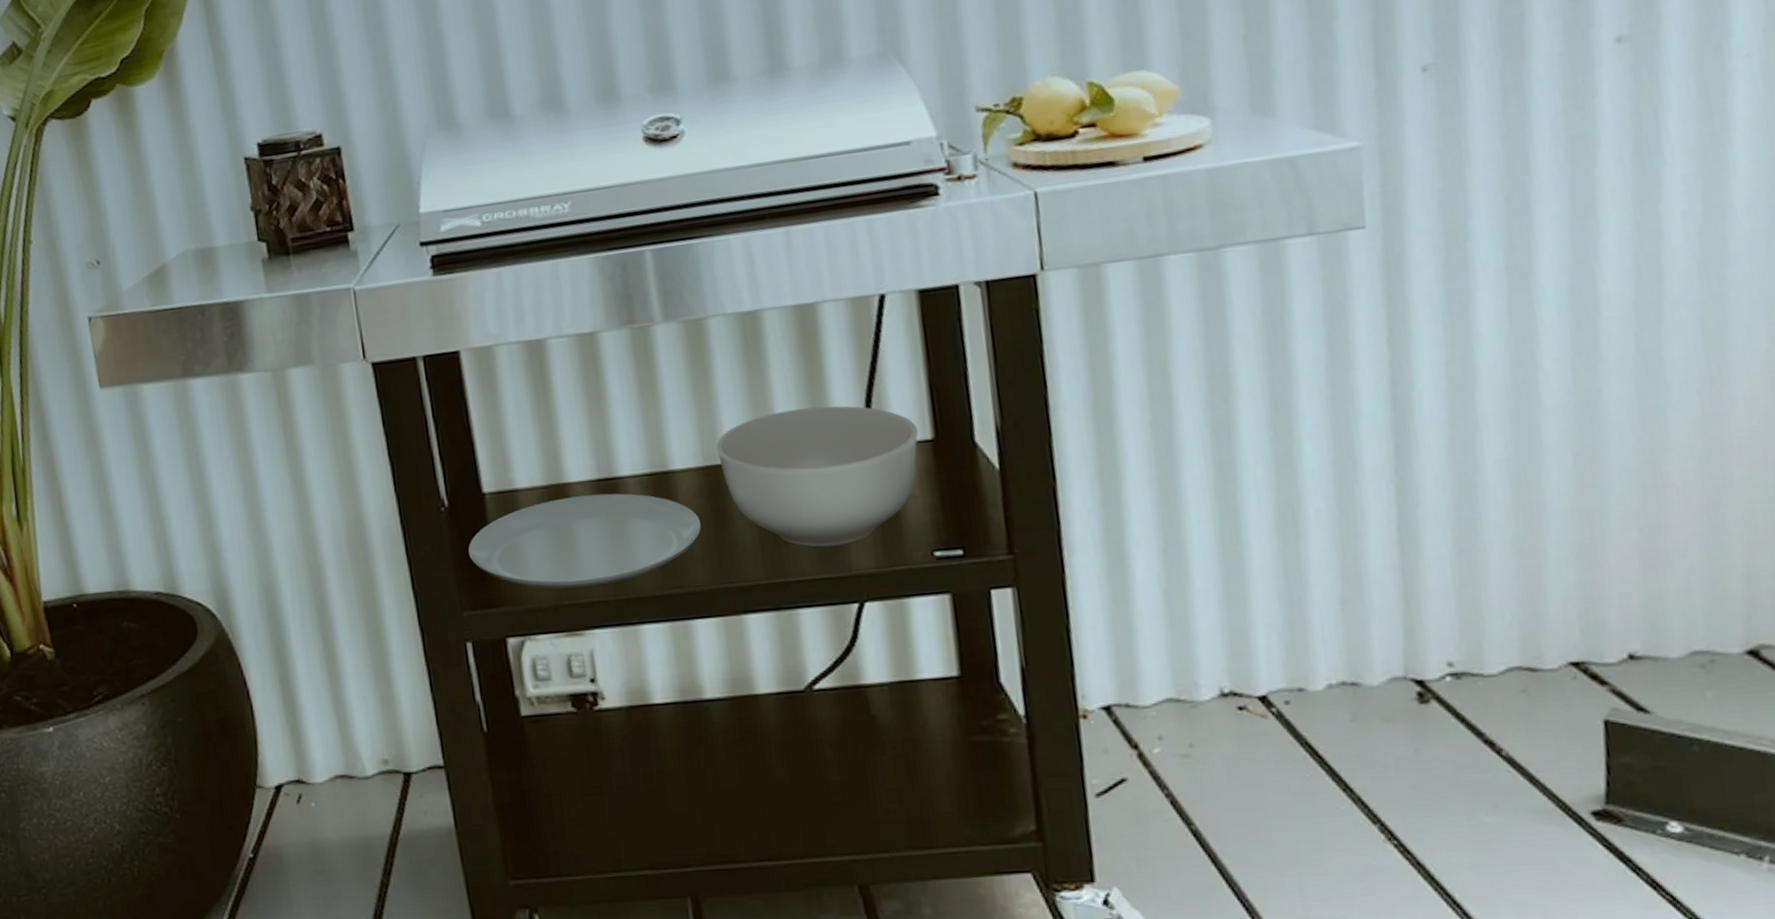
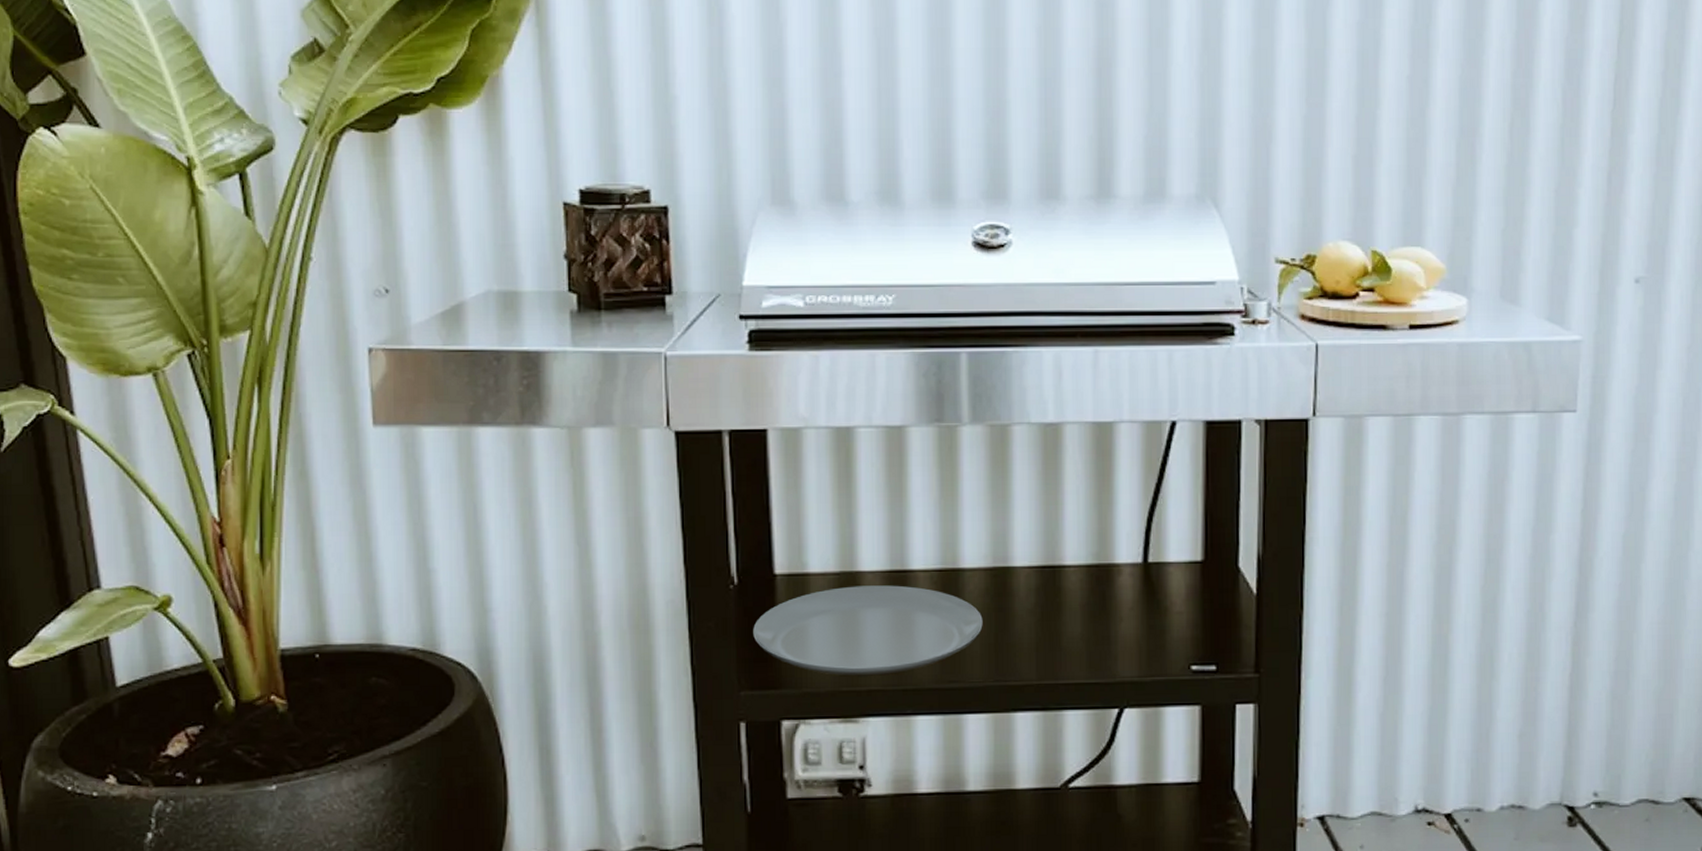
bowl: present [716,406,919,548] -> none [1006,521,1191,654]

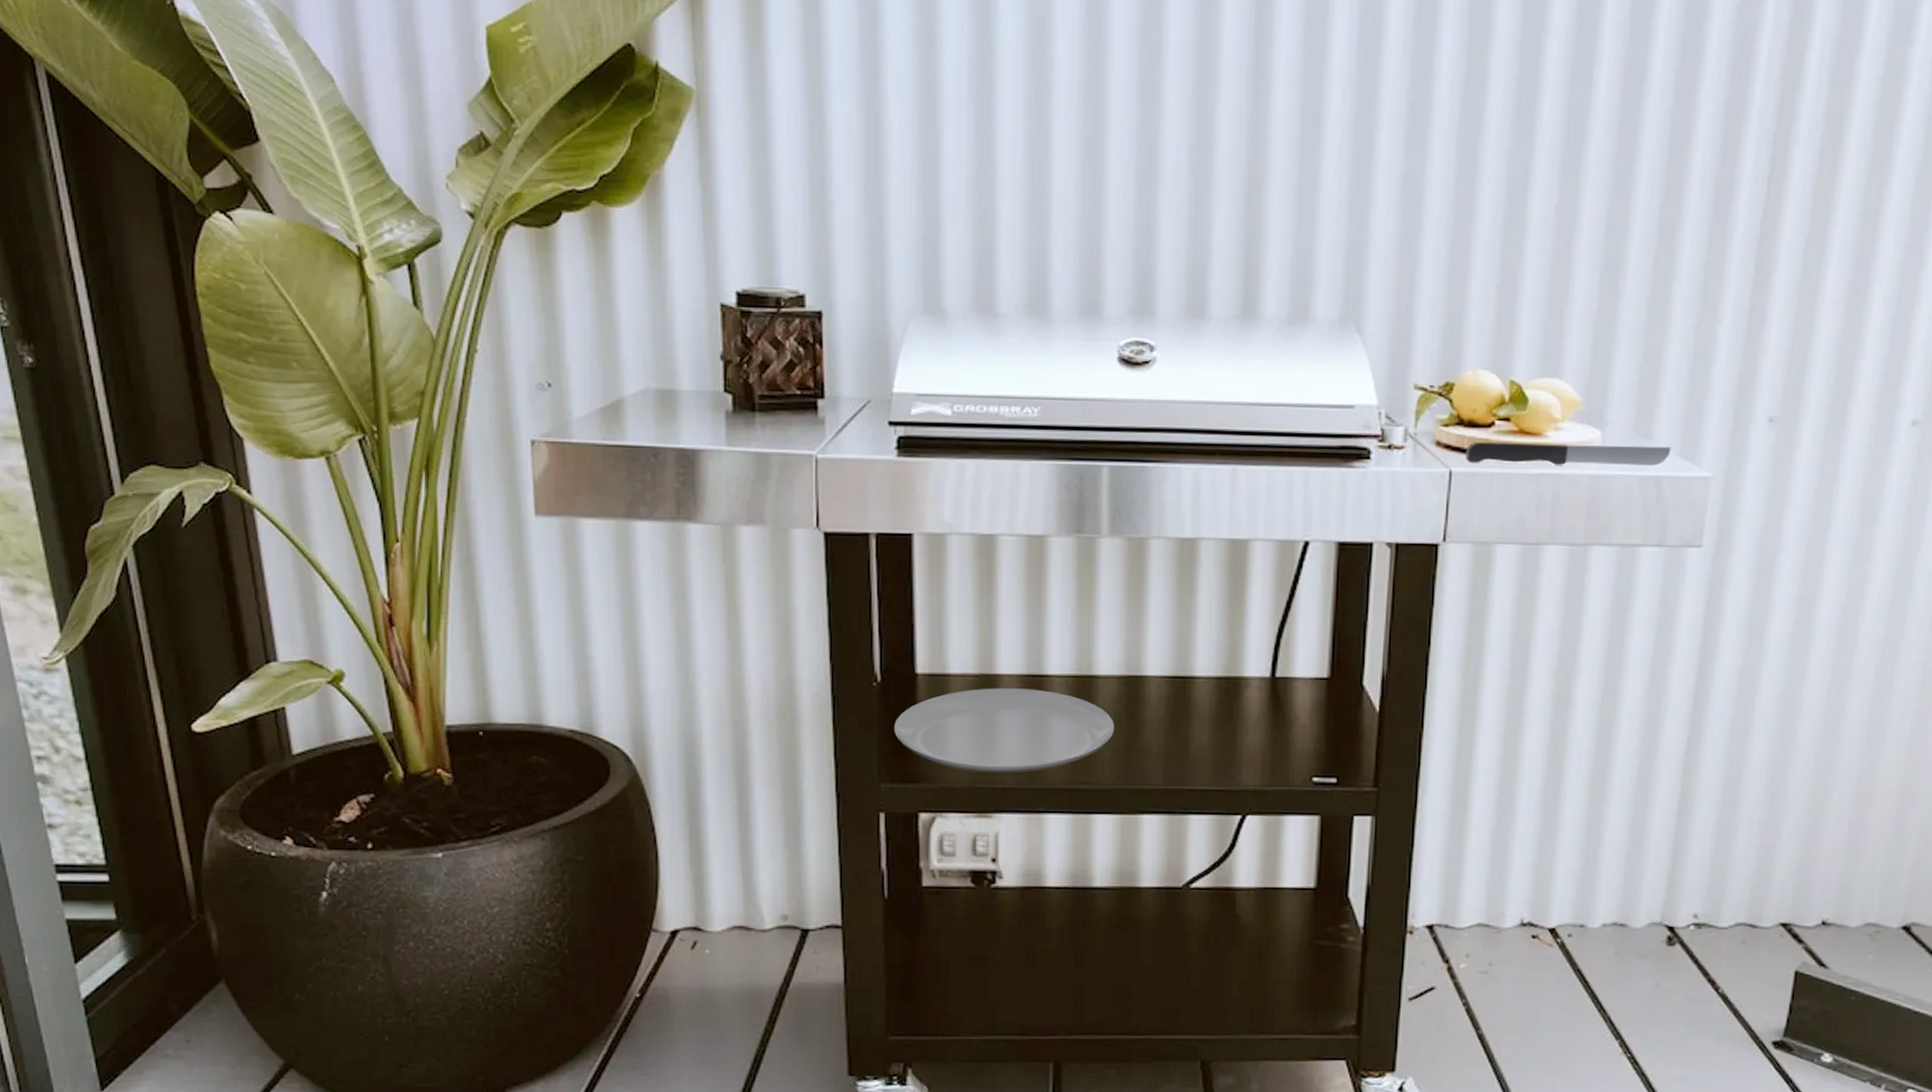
kitchen knife: none [1331,311,1539,335] -> present [1465,441,1671,466]

